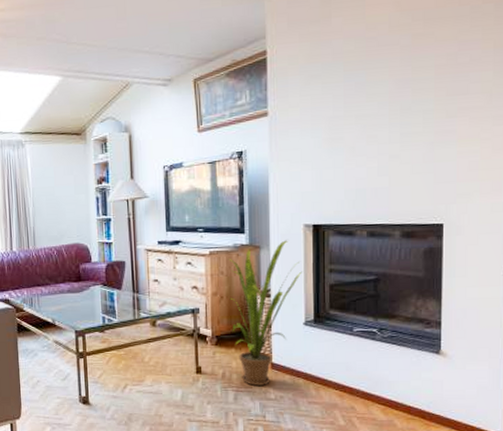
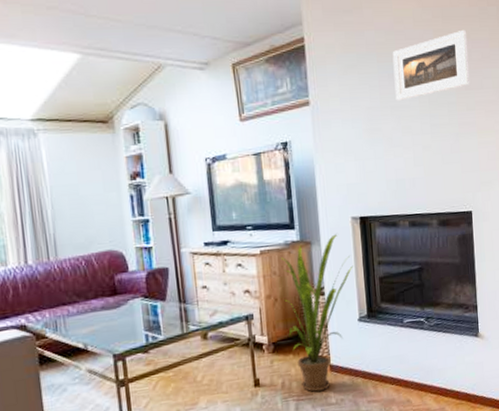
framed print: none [362,31,454,110] -> present [392,29,470,101]

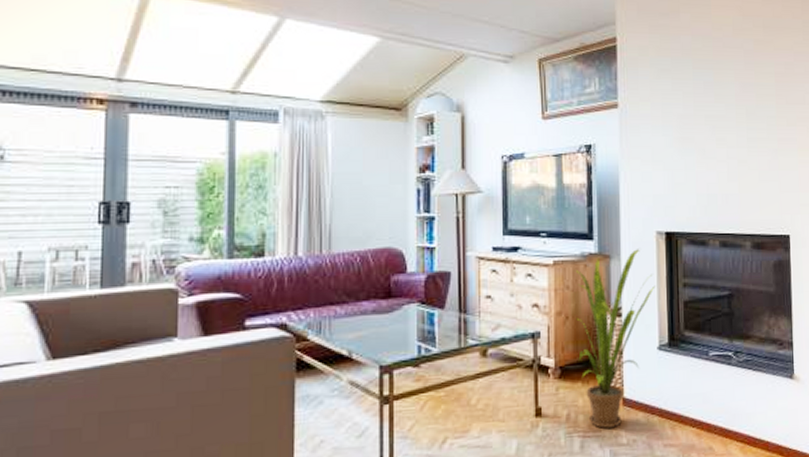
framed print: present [392,29,470,101] -> none [709,41,792,110]

